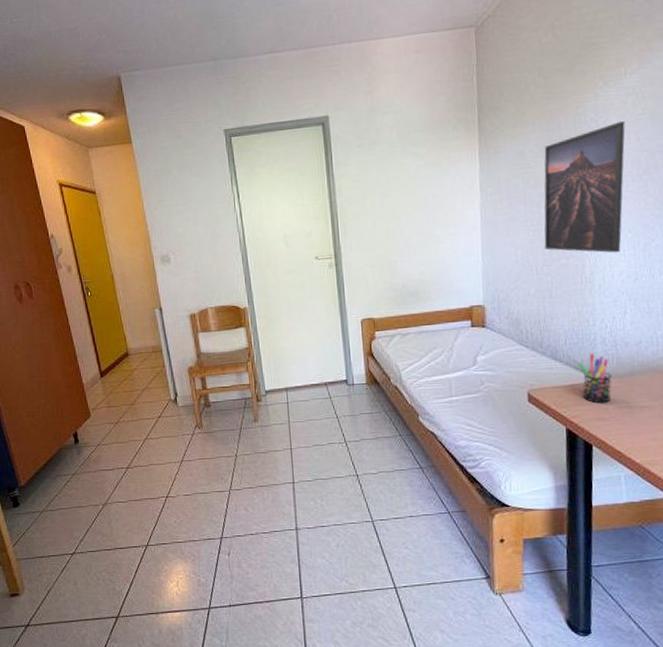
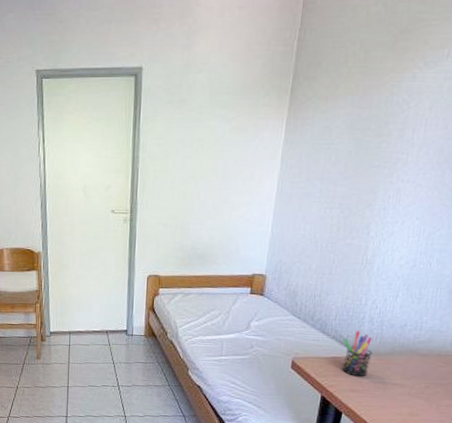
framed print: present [544,120,625,253] -> none [333,105,437,238]

